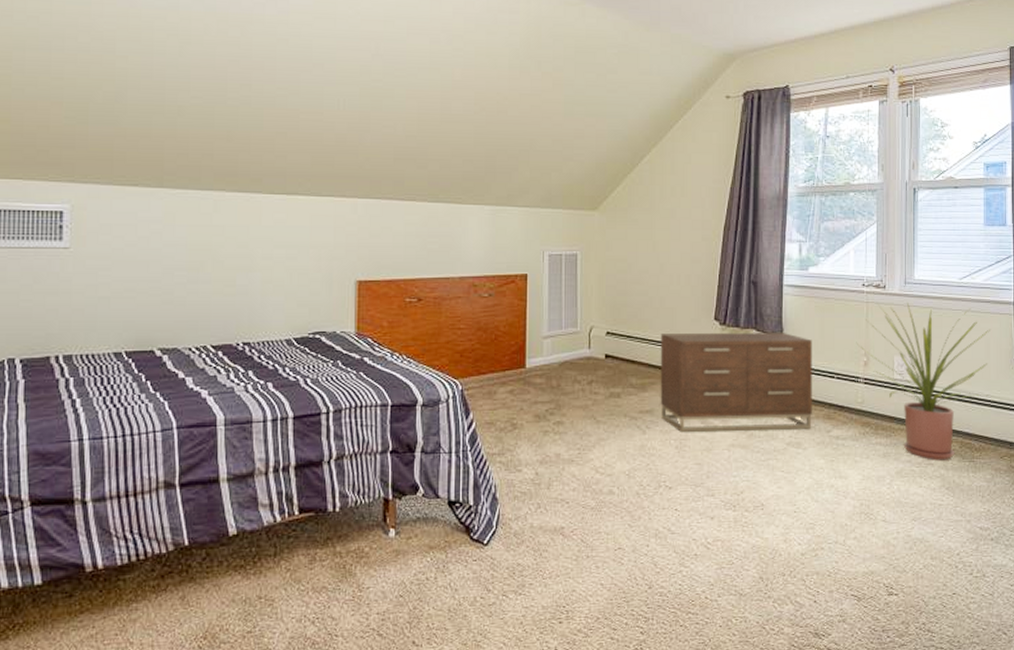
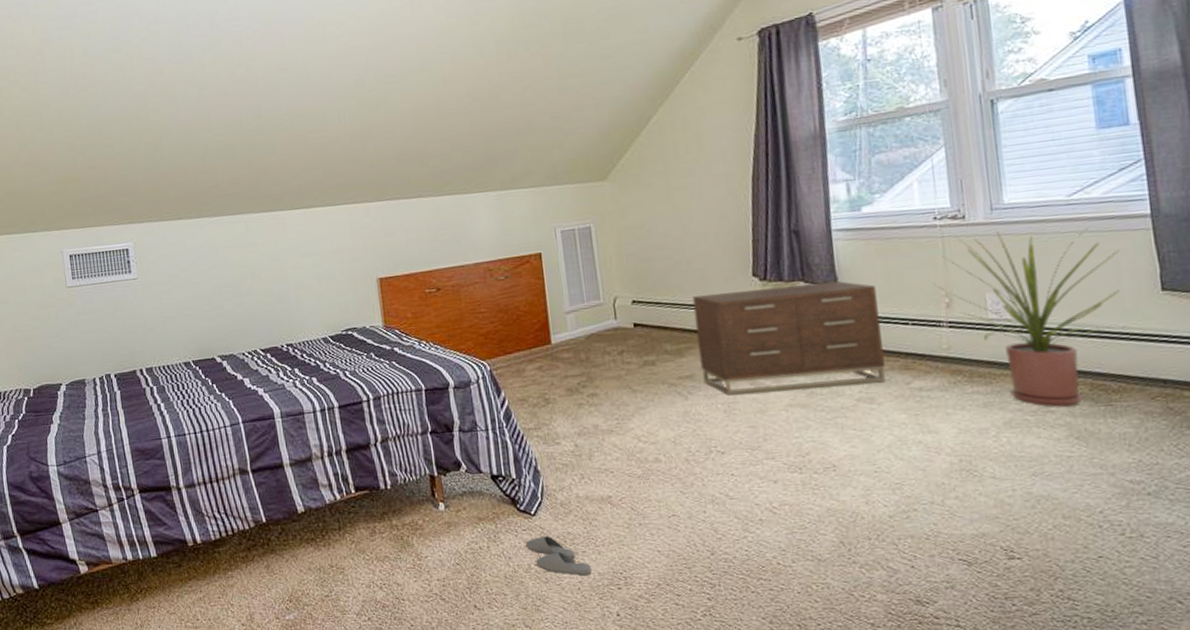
slippers: none [474,566,536,609] -> present [525,535,592,576]

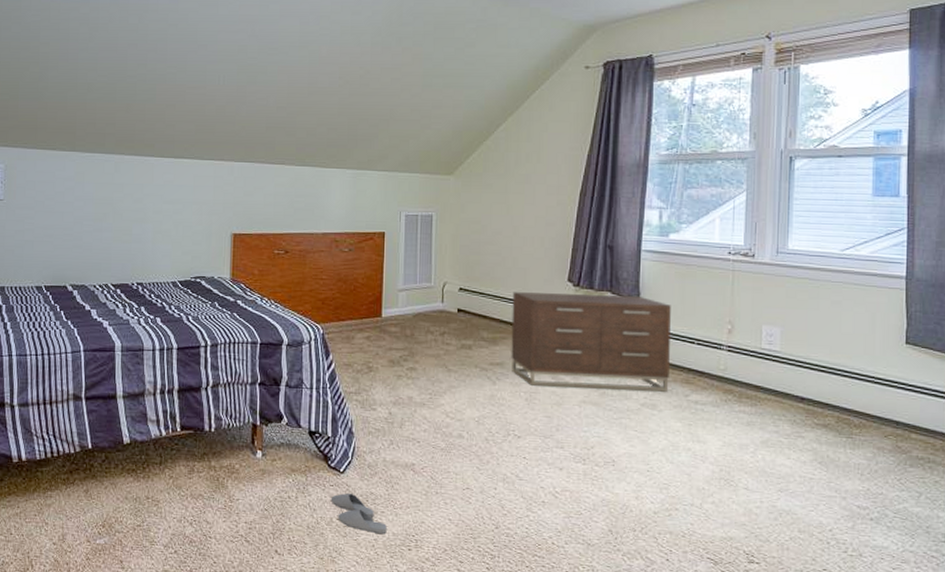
house plant: present [932,228,1125,407] -> none [719,271,876,434]

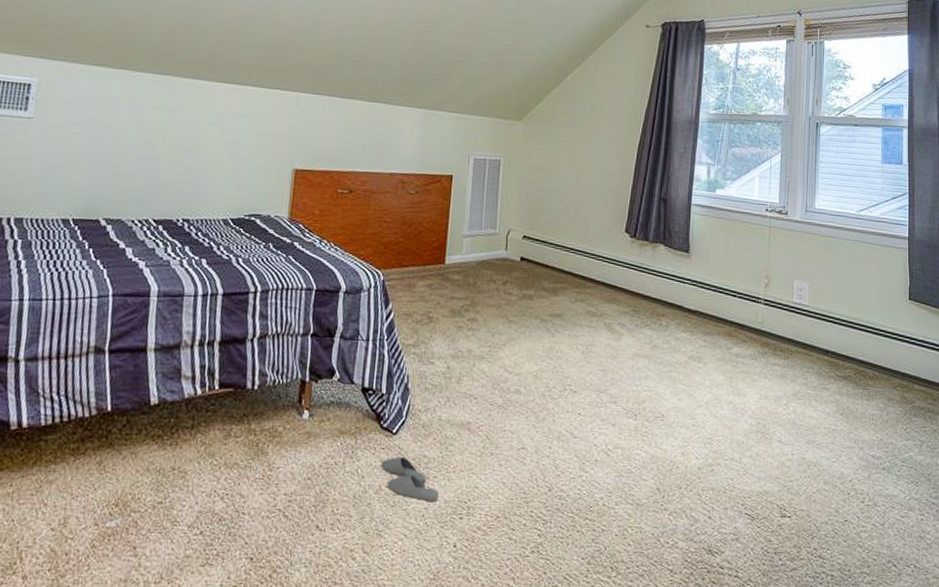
dresser: present [511,292,671,392] -> none [570,241,716,345]

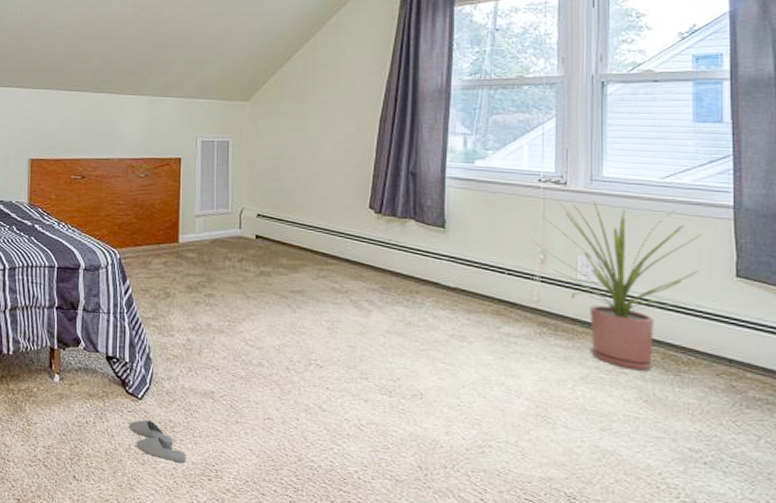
house plant: none [758,228,886,386] -> present [531,199,702,371]

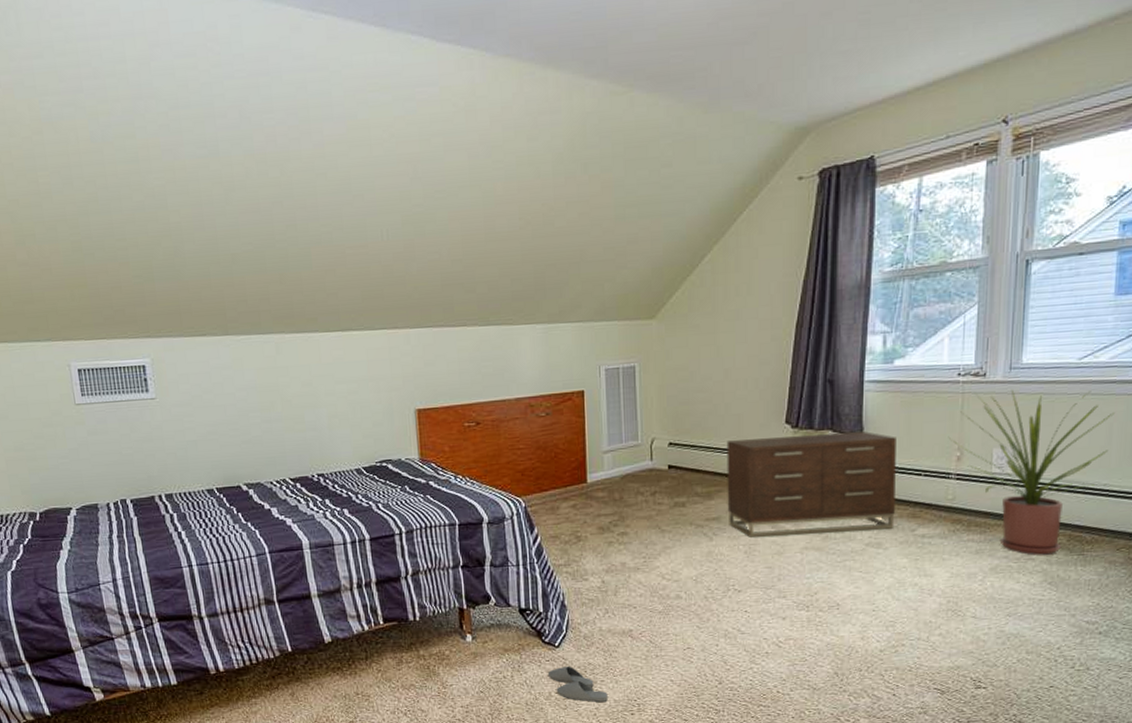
dresser: none [311,219,479,323] -> present [726,432,896,537]

